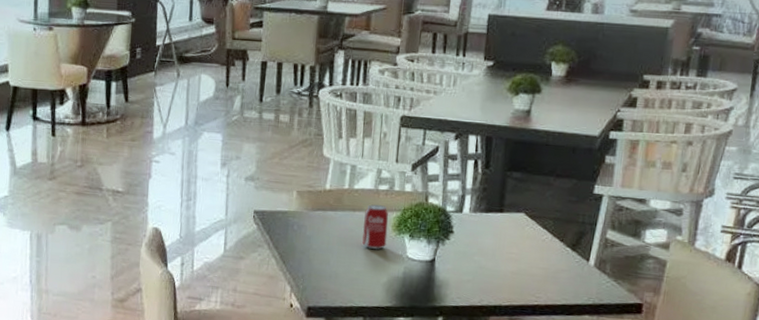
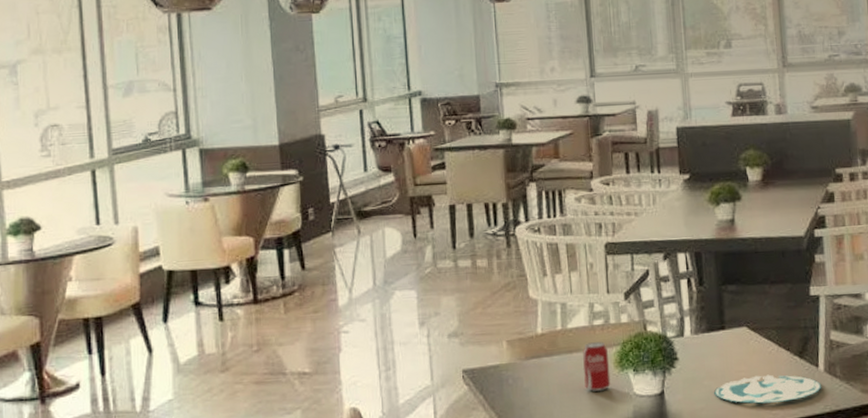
plate: none [483,259,589,288] -> present [714,374,822,404]

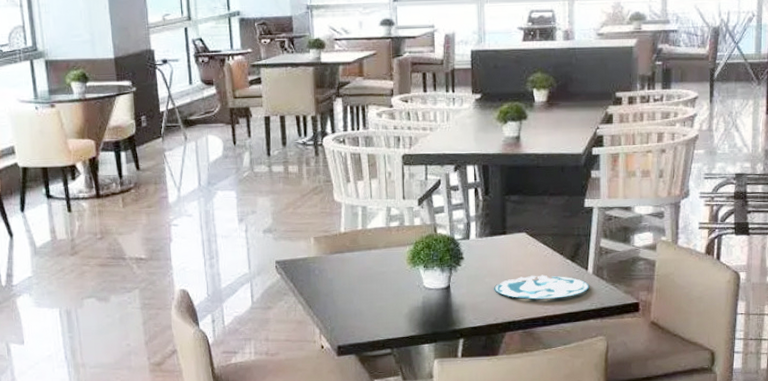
beverage can: present [583,342,611,392] -> none [379,241,404,284]

